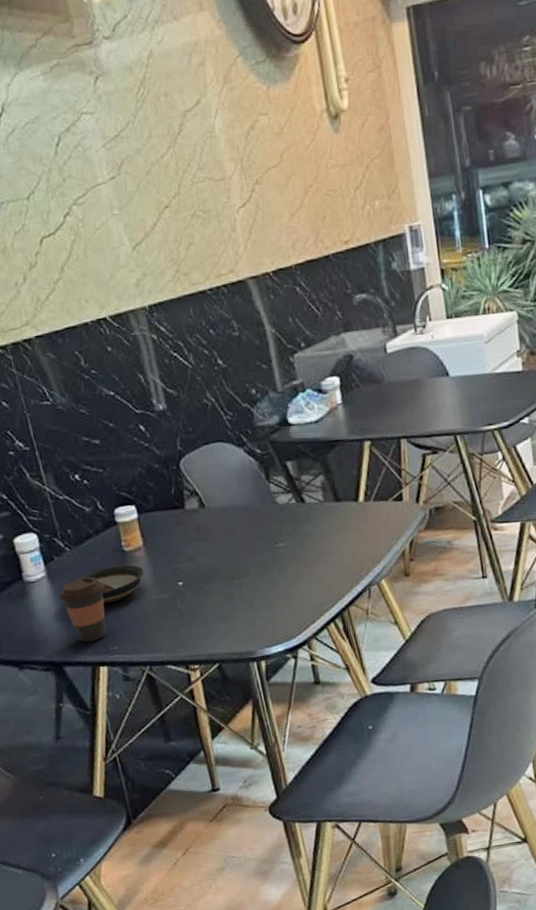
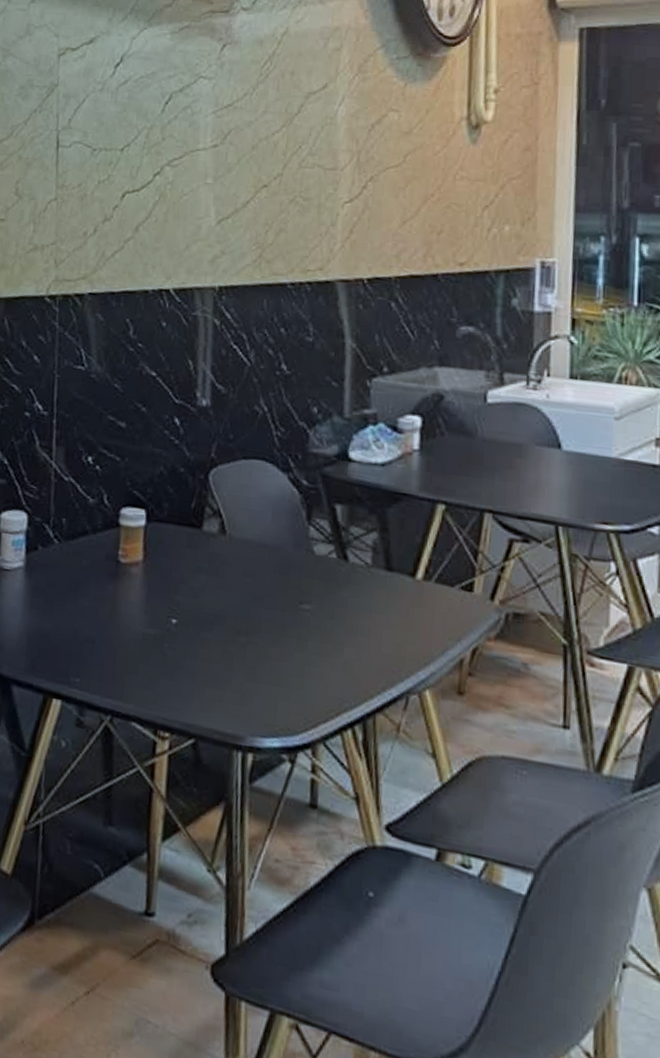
coffee cup: present [58,577,106,643] -> none [30,580,86,664]
saucer: present [73,564,144,604] -> none [52,574,136,621]

